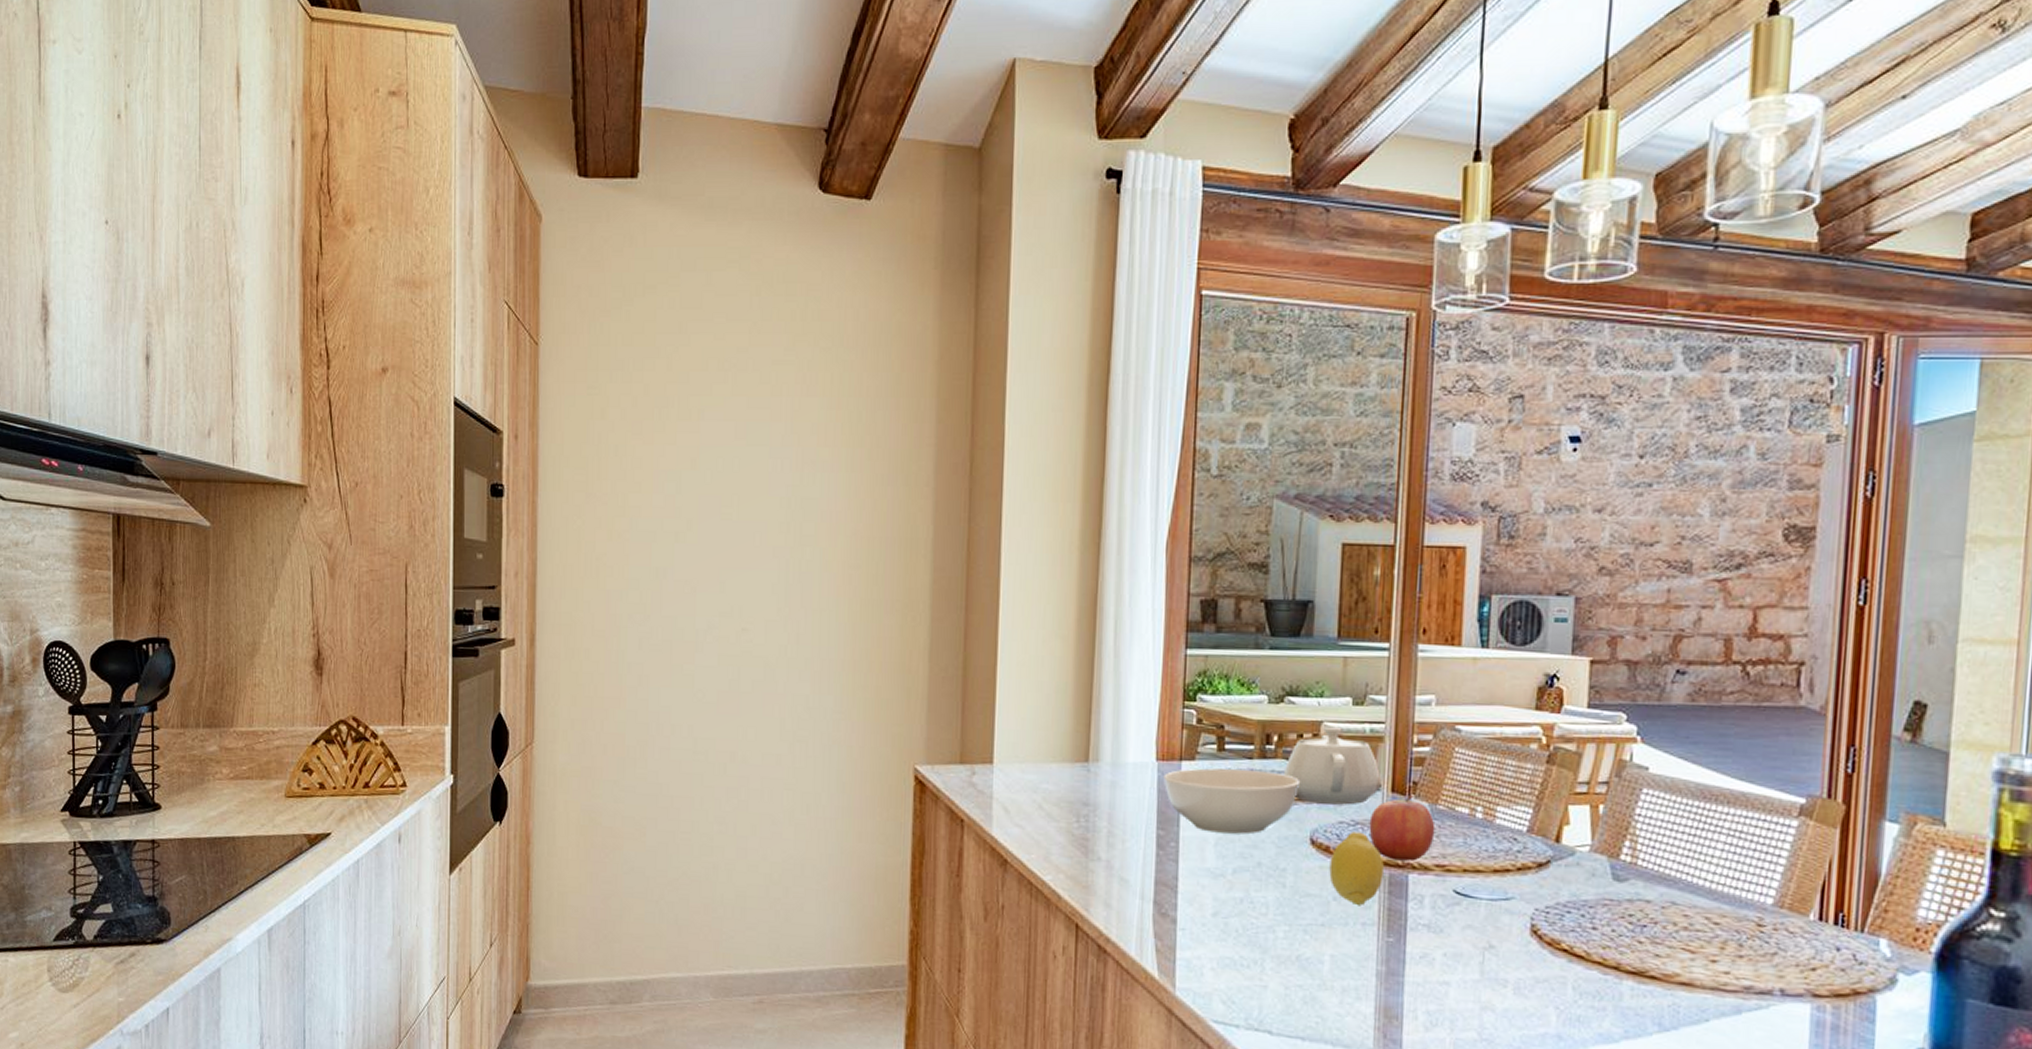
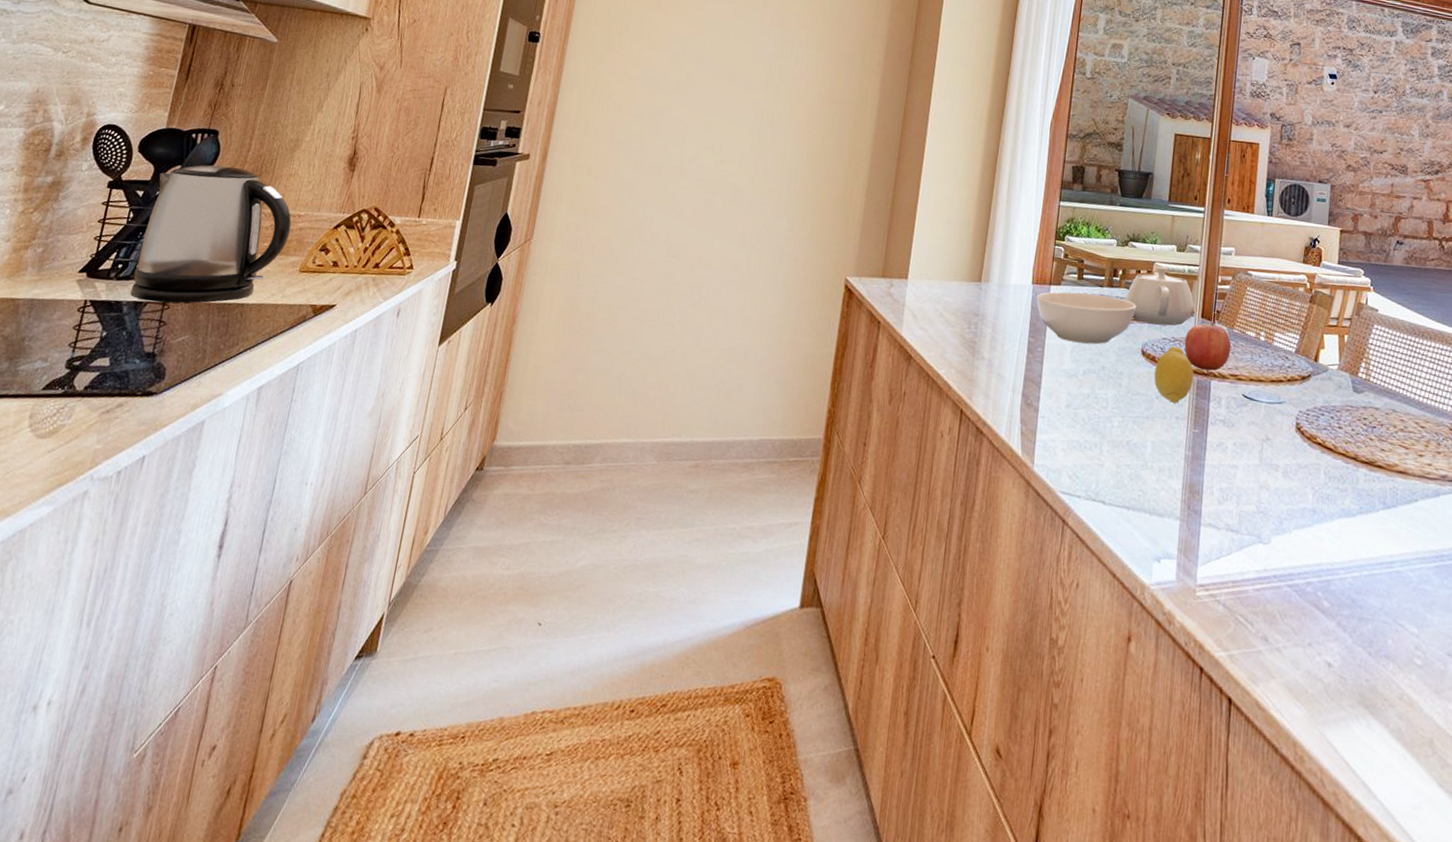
kettle: none [116,679,267,840] -> present [130,164,292,304]

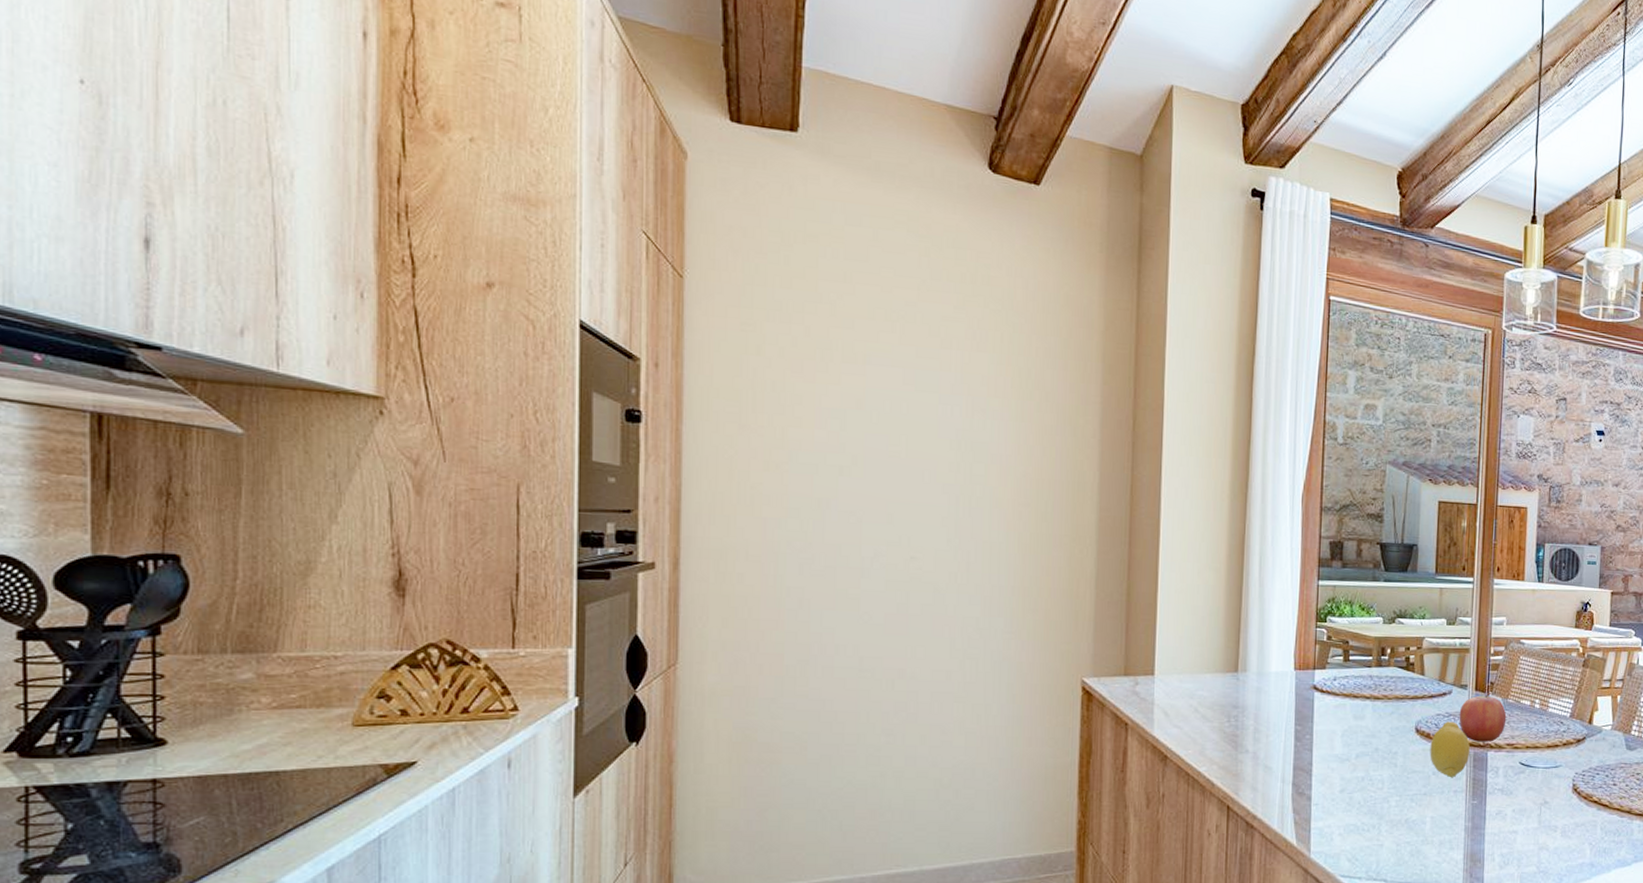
kettle: present [130,164,292,304] -> none [94,600,327,780]
bowl: present [1036,291,1137,345] -> none [1300,675,1408,727]
teapot: present [1124,265,1195,326] -> none [1394,641,1468,701]

